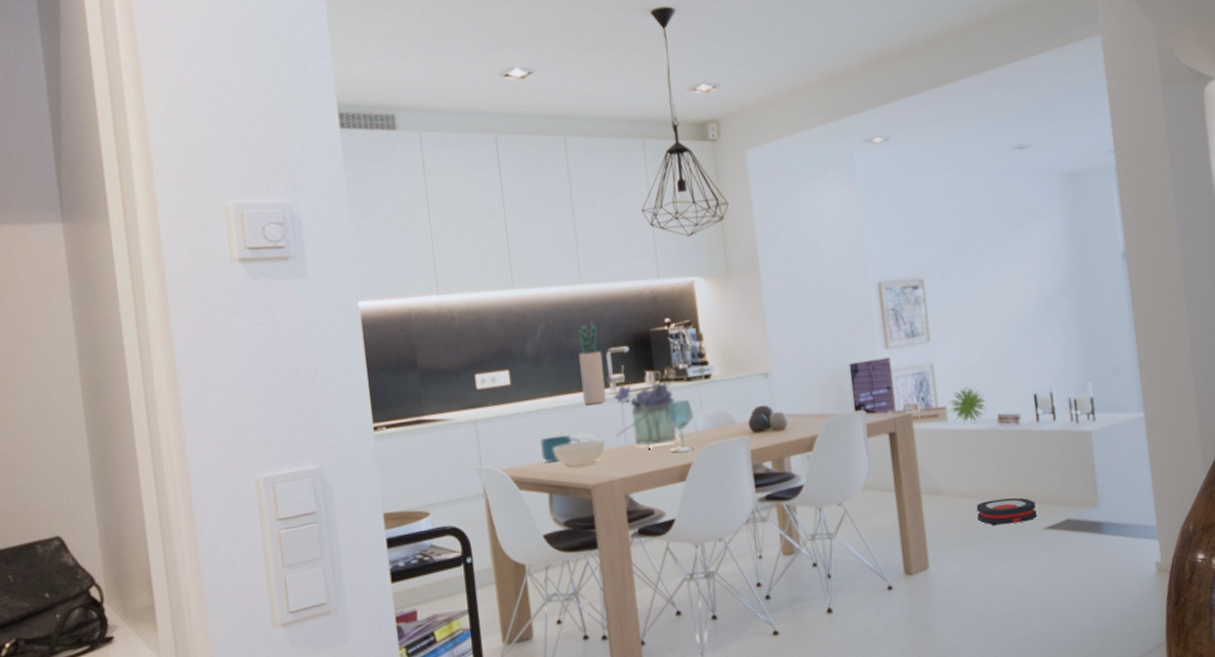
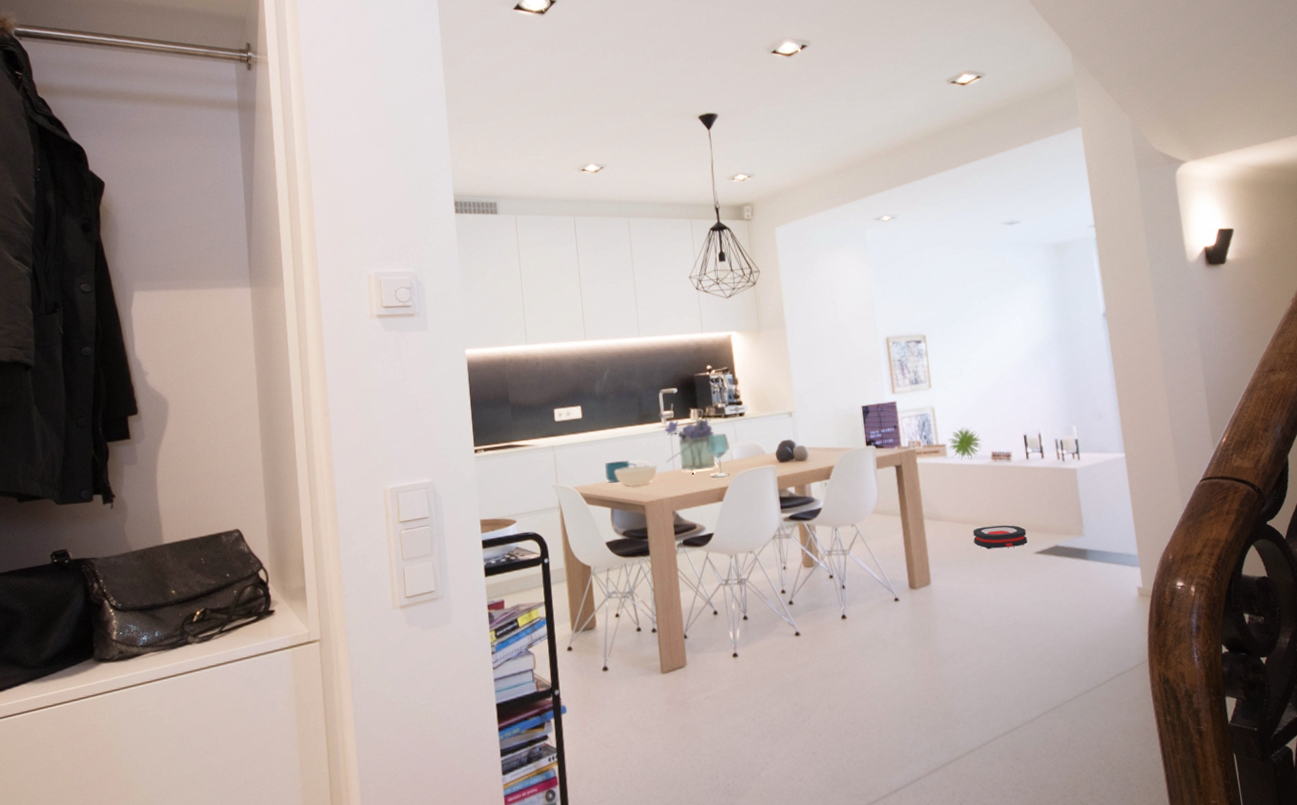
vase: present [577,317,606,406] -> none [636,364,658,437]

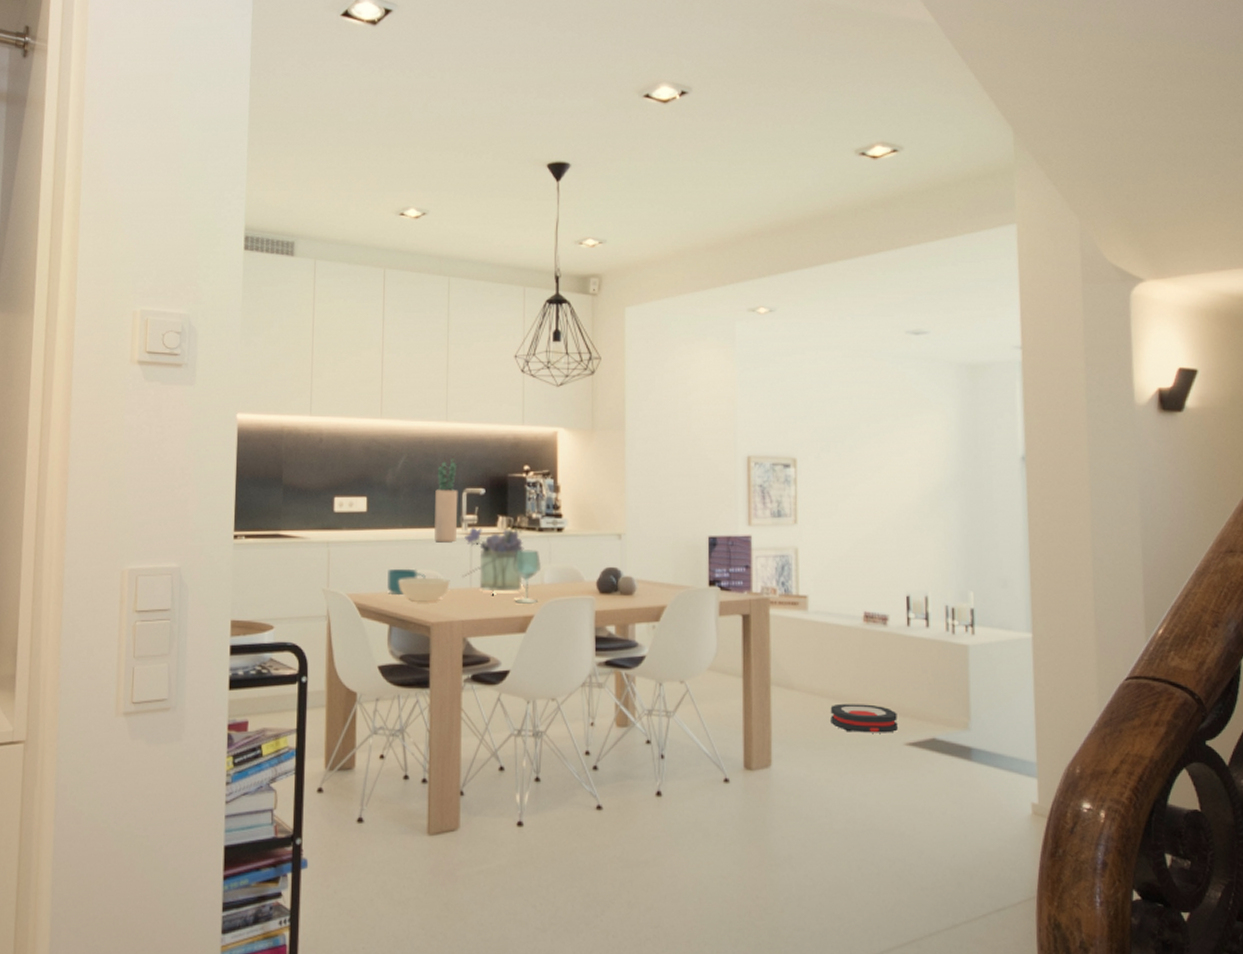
vase: none [636,364,658,437] -> present [434,456,458,543]
plant: present [948,427,981,459] -> none [811,577,852,618]

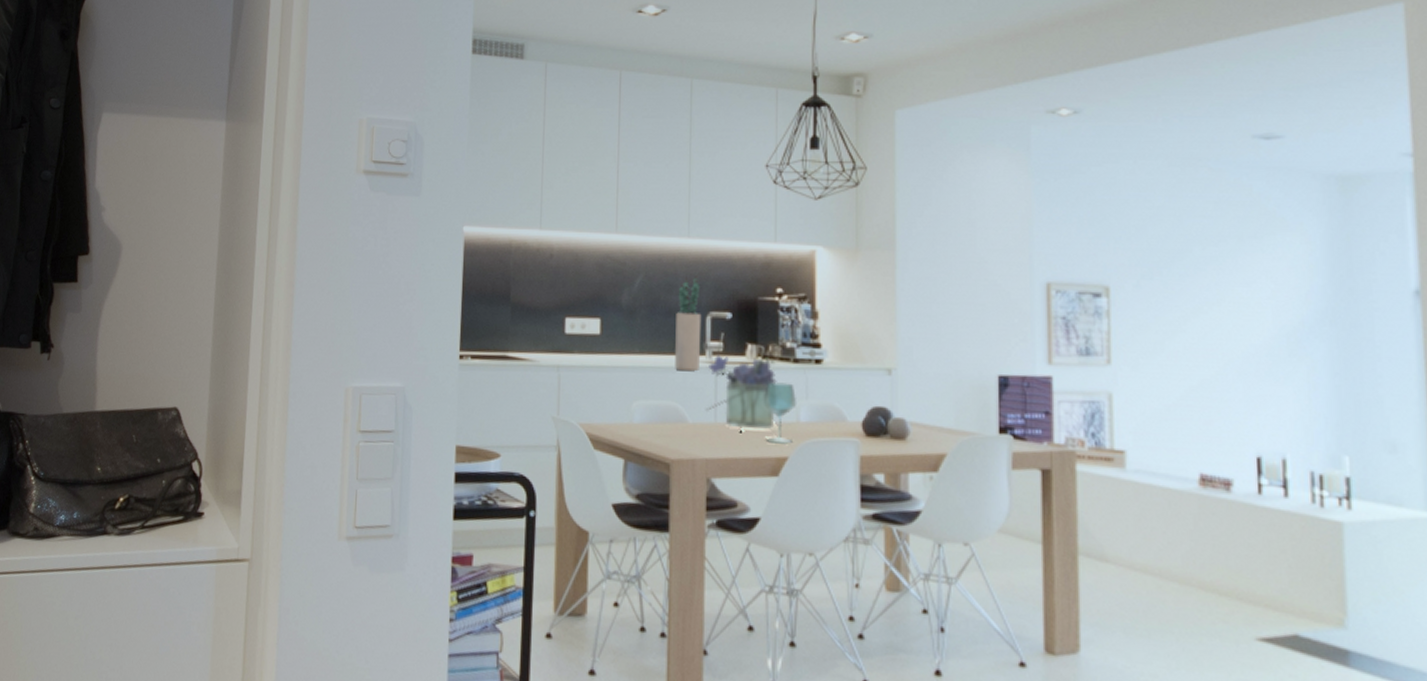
cup: present [387,568,426,596] -> none [623,397,665,428]
bowl: present [398,577,450,602] -> none [635,408,692,437]
robot vacuum: present [830,703,898,733] -> none [1156,583,1247,624]

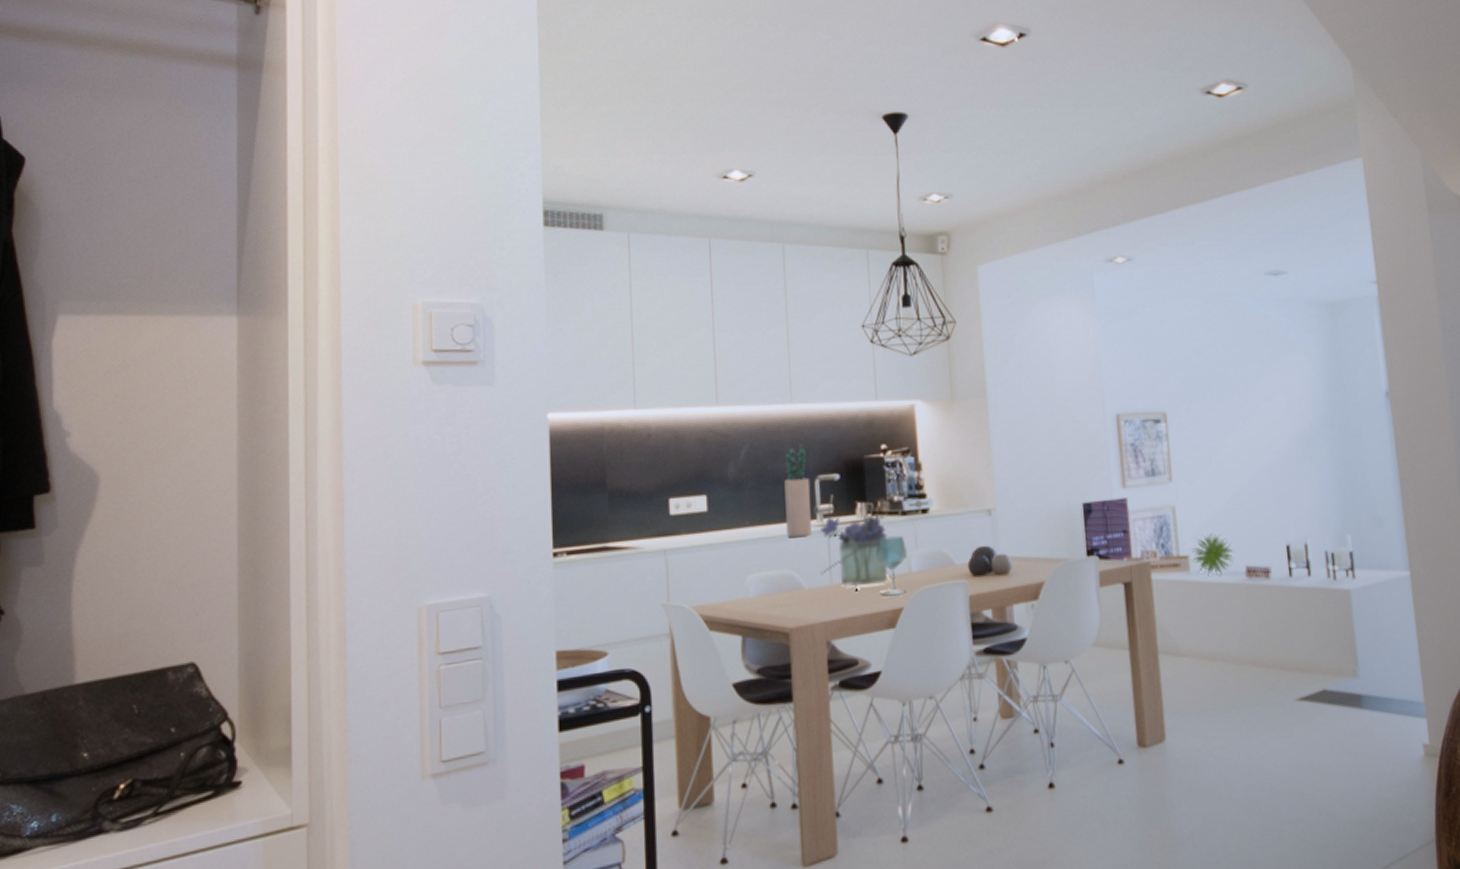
plant: none [1129,429,1184,479] -> present [1191,533,1234,576]

